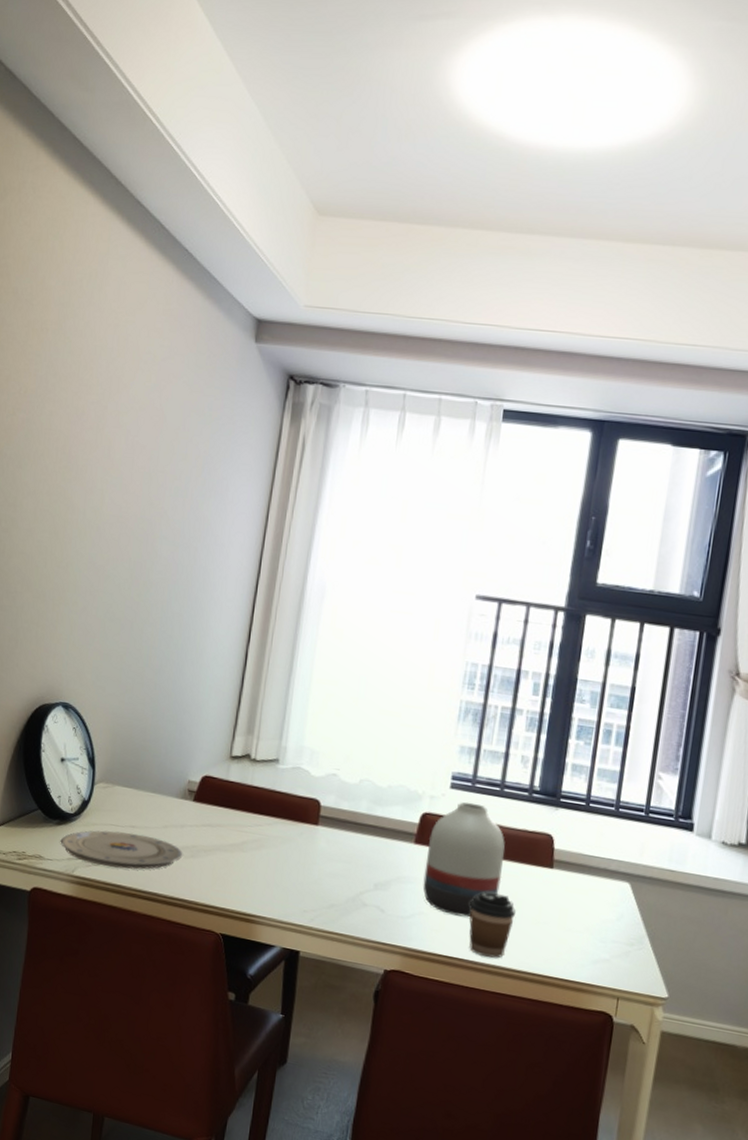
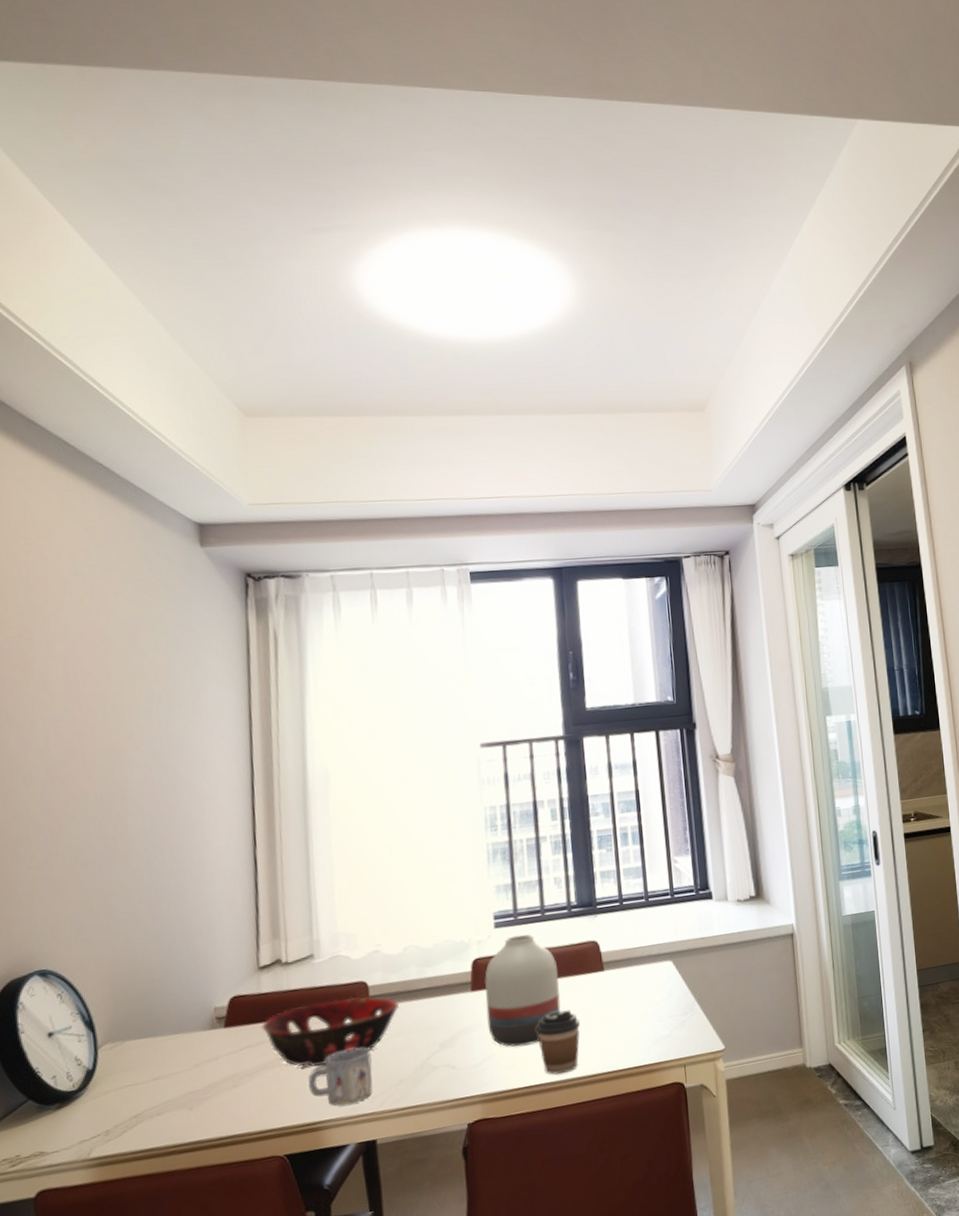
plate: present [60,830,183,870] -> none [65,1080,224,1139]
decorative bowl: none [223,803,346,867] -> present [262,996,400,1067]
mug: none [252,858,311,910] -> present [308,1048,373,1106]

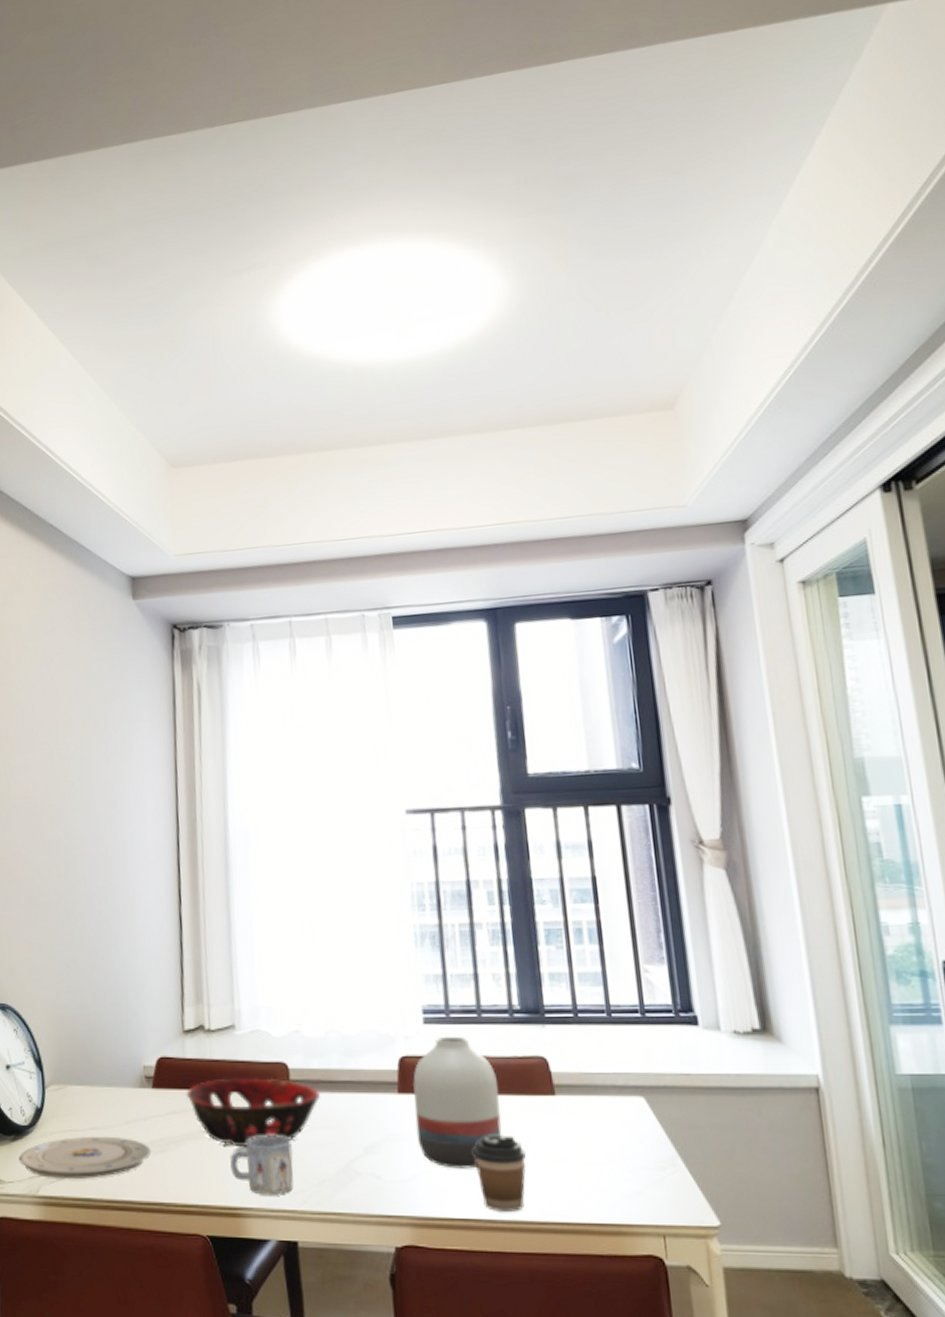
plate: none [65,1080,224,1139] -> present [18,1136,152,1180]

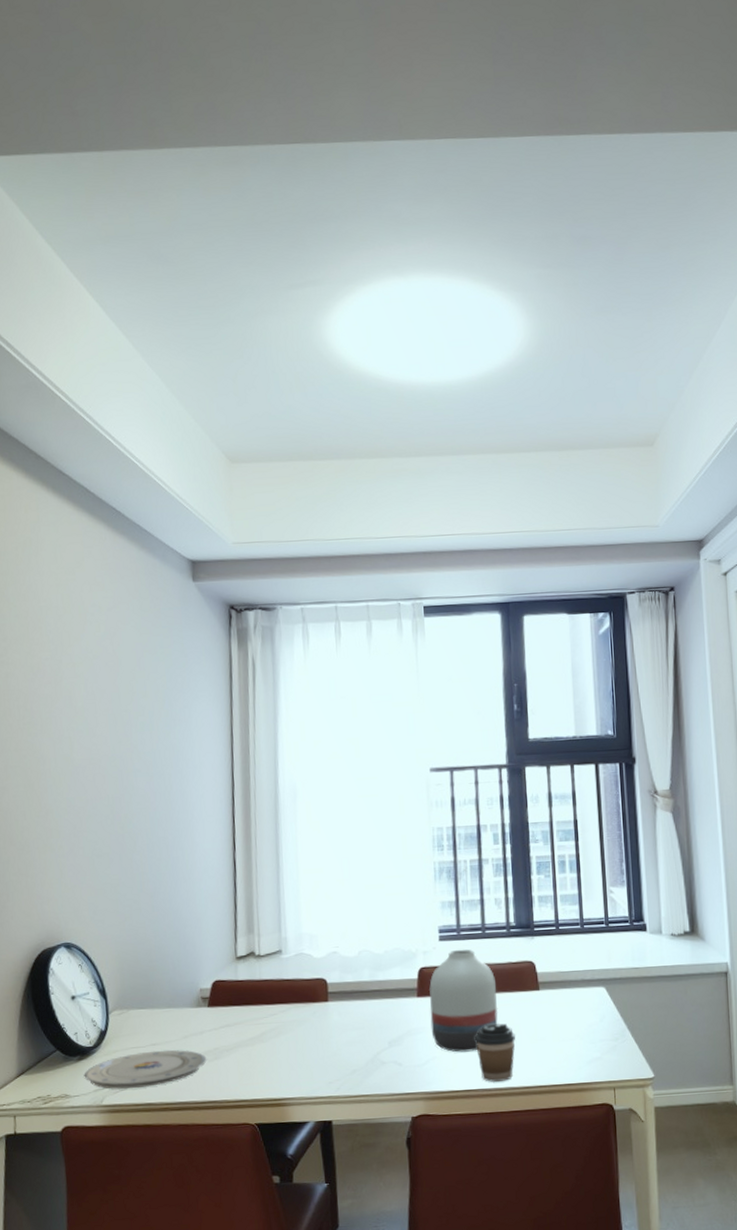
decorative bowl: present [186,1078,321,1148] -> none [238,991,354,1050]
mug: present [230,1136,294,1195] -> none [276,1038,330,1087]

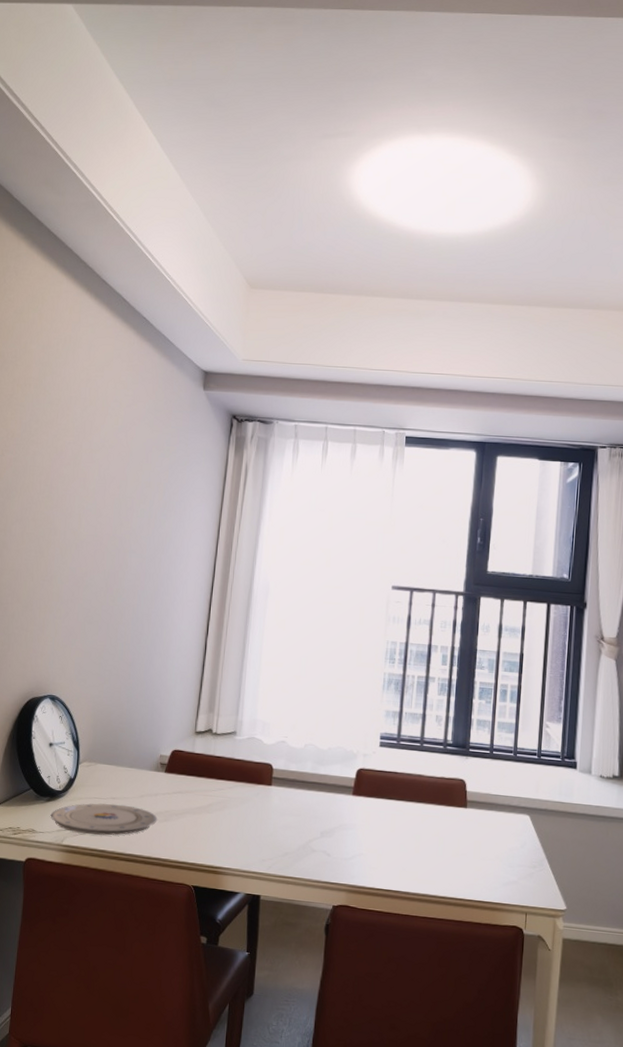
vase: present [429,949,498,1052] -> none [361,757,427,855]
coffee cup: present [475,1023,515,1082] -> none [401,831,439,888]

